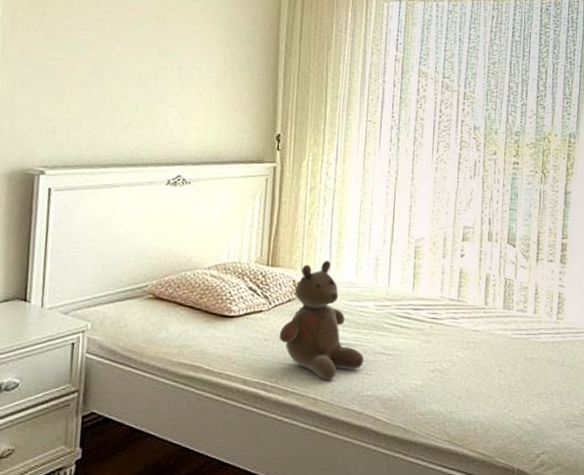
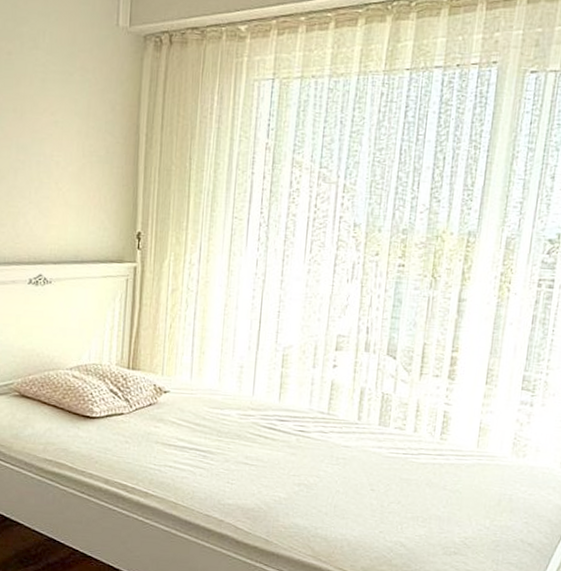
teddy bear: present [279,260,365,381] -> none [140,365,226,487]

